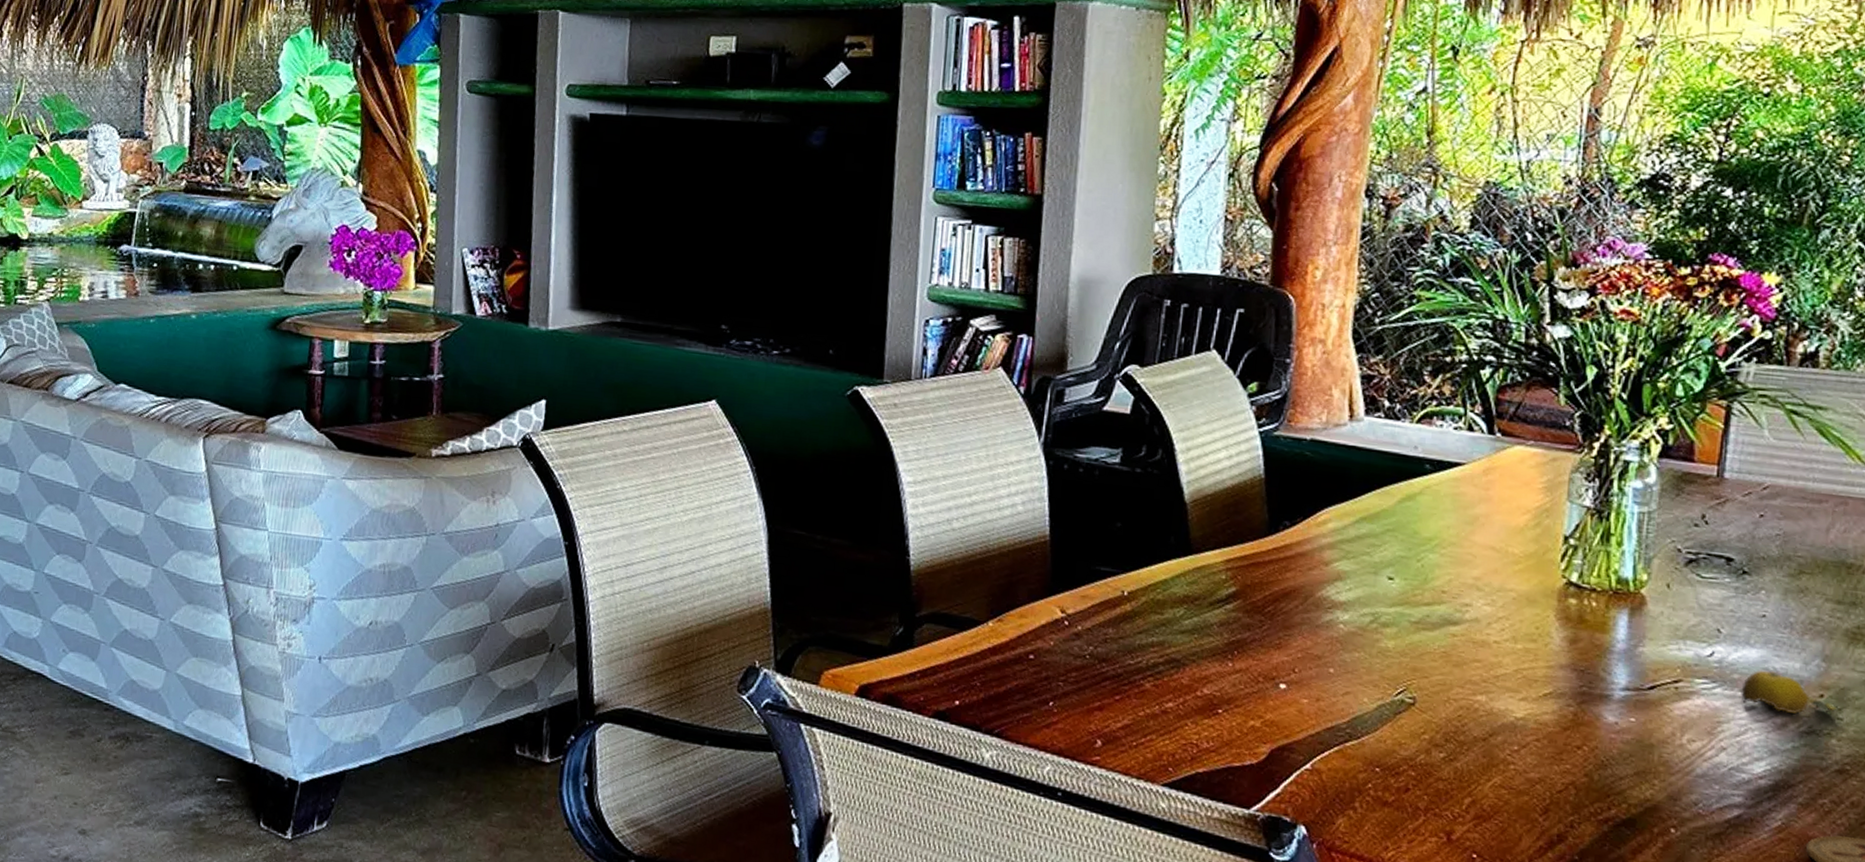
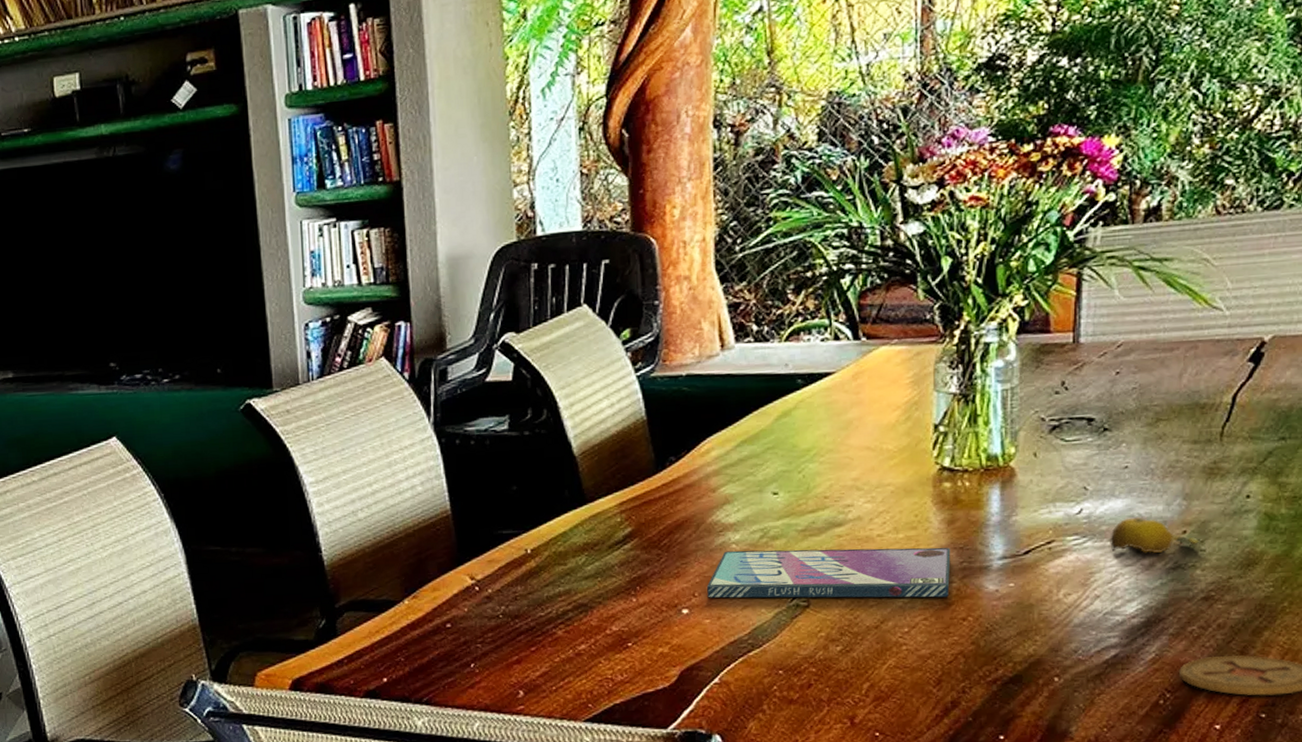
video game case: none [1308,630,1571,721] -> present [707,547,951,598]

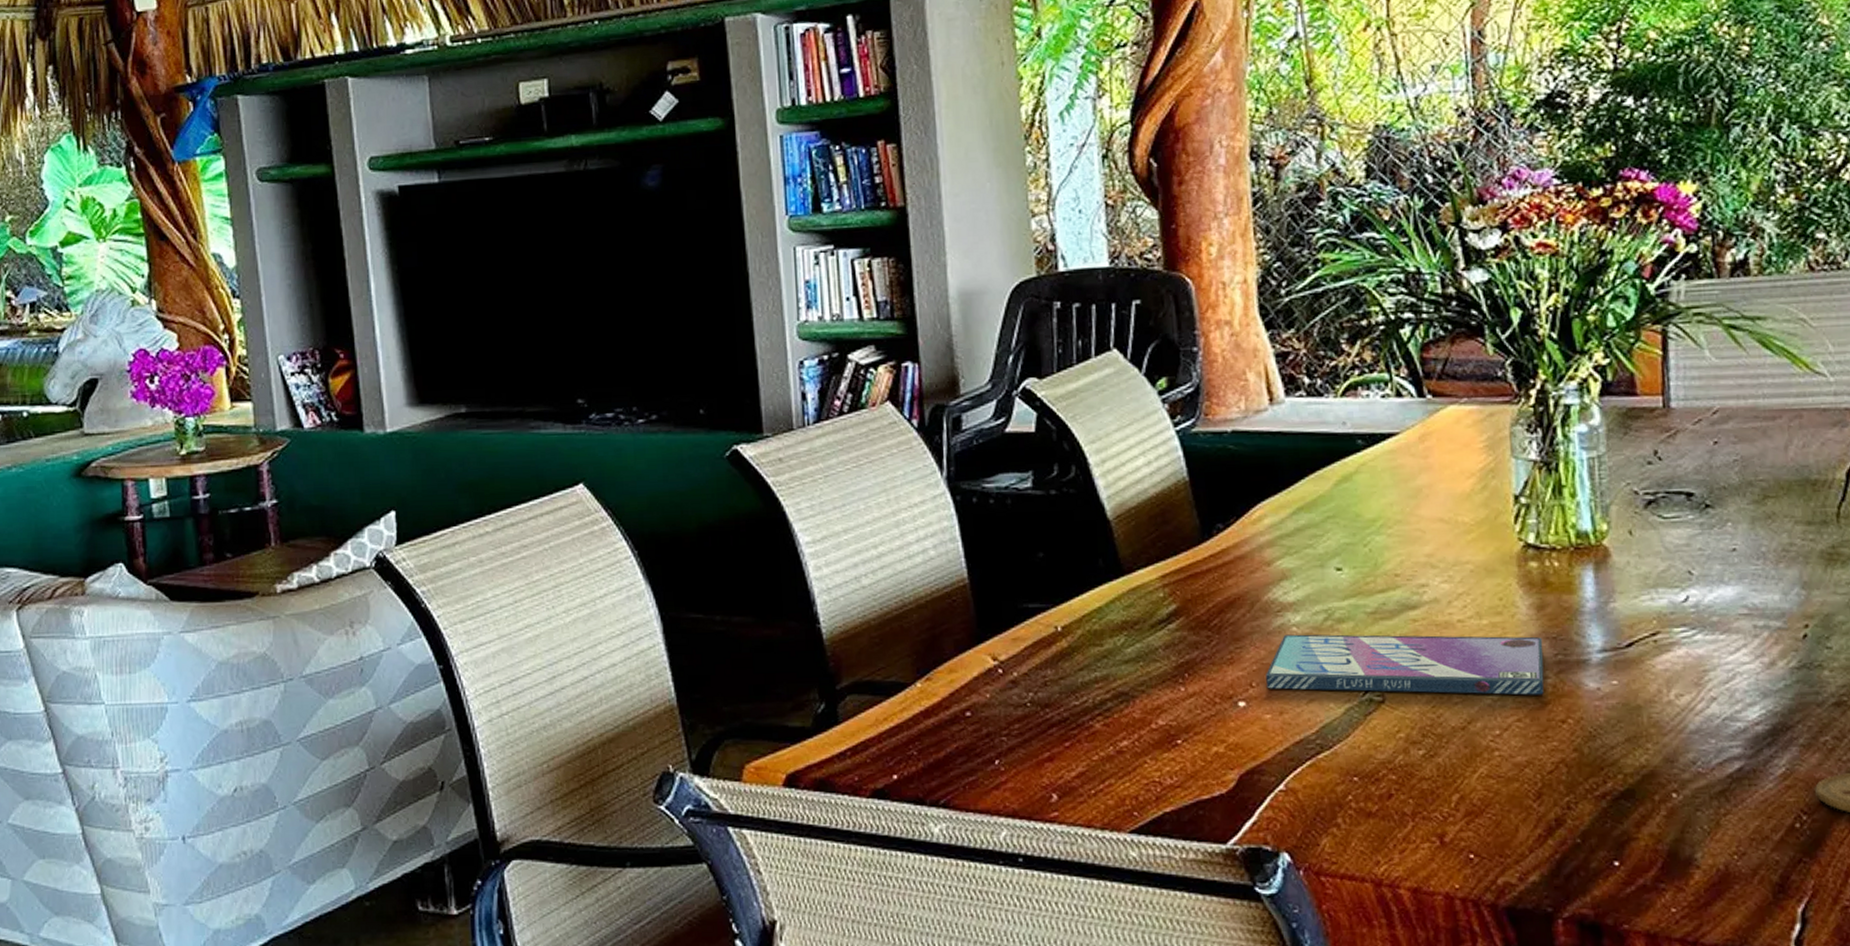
fruit: present [1110,517,1199,554] -> none [1722,607,1824,651]

